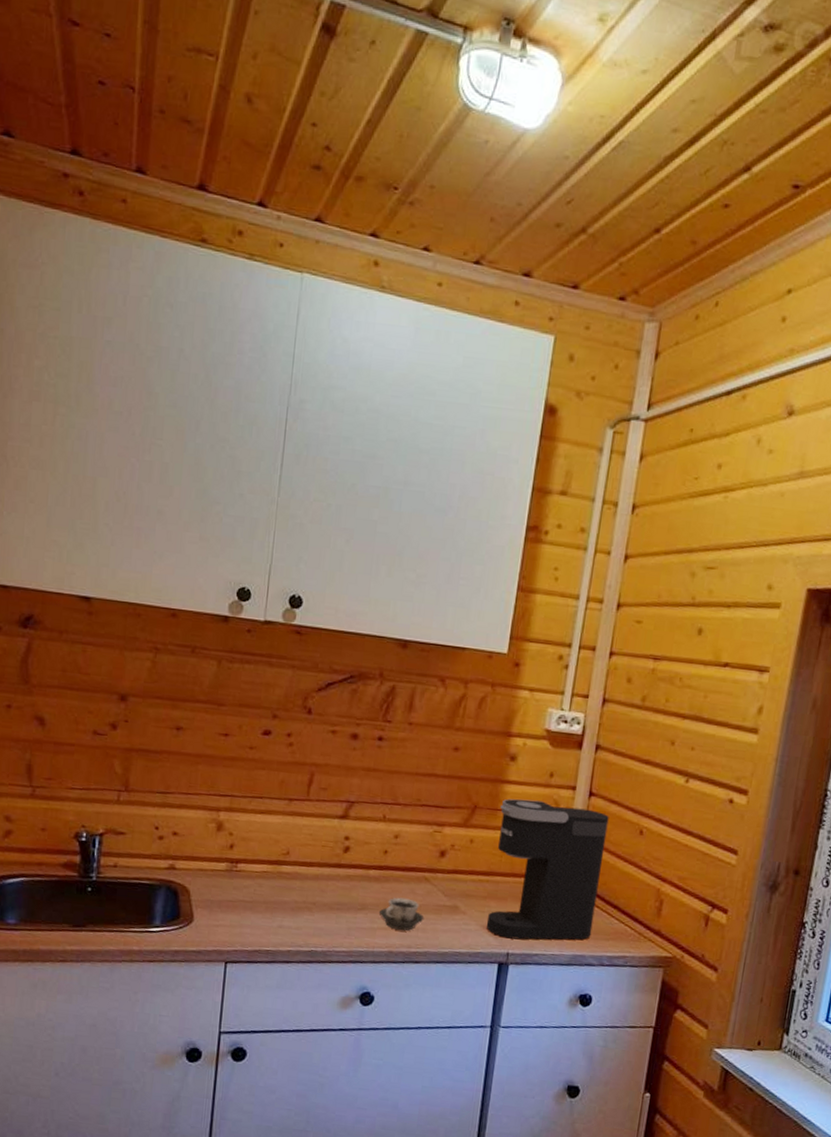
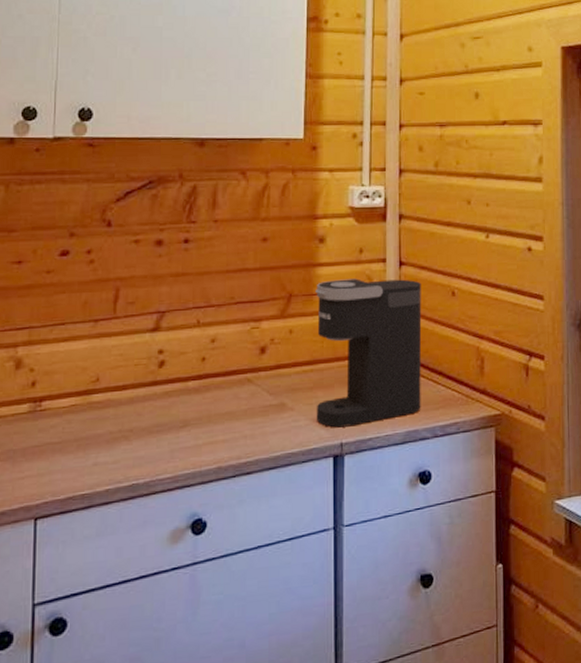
cup: present [378,897,424,931] -> none [202,405,251,442]

